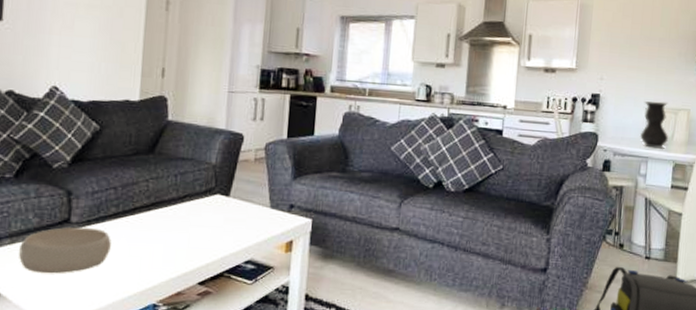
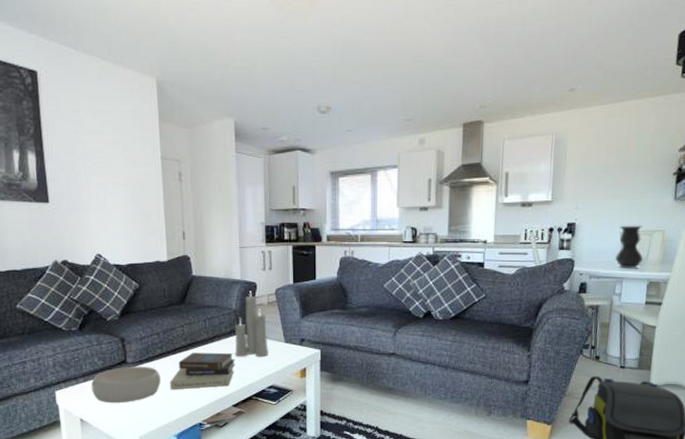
books: none [122,214,208,260] -> present [170,352,235,390]
candle: none [208,143,251,224] -> present [234,291,268,357]

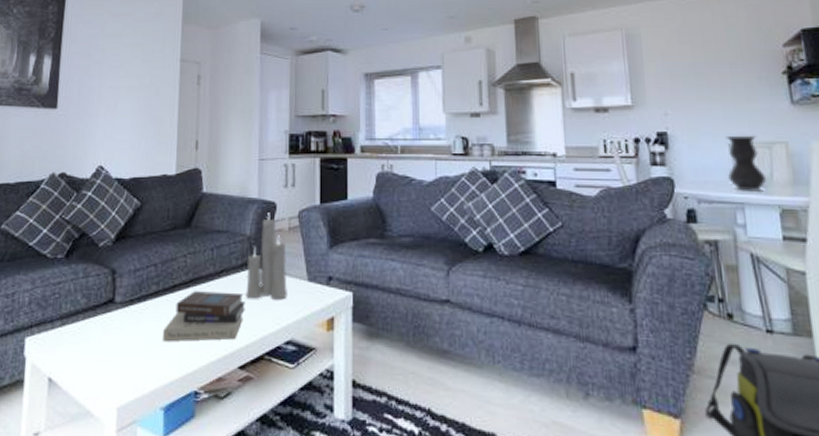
bowl: present [90,366,161,402] -> none [67,307,153,357]

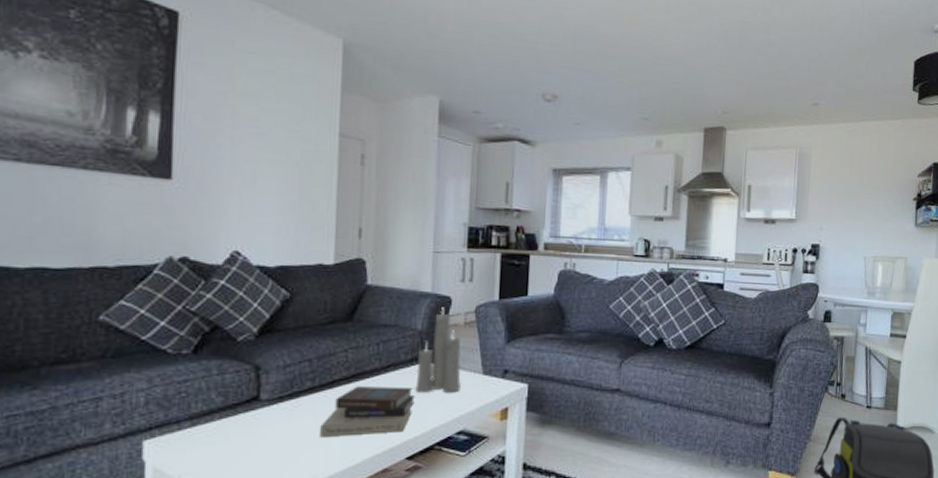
vase: present [726,135,766,192] -> none [859,250,887,298]

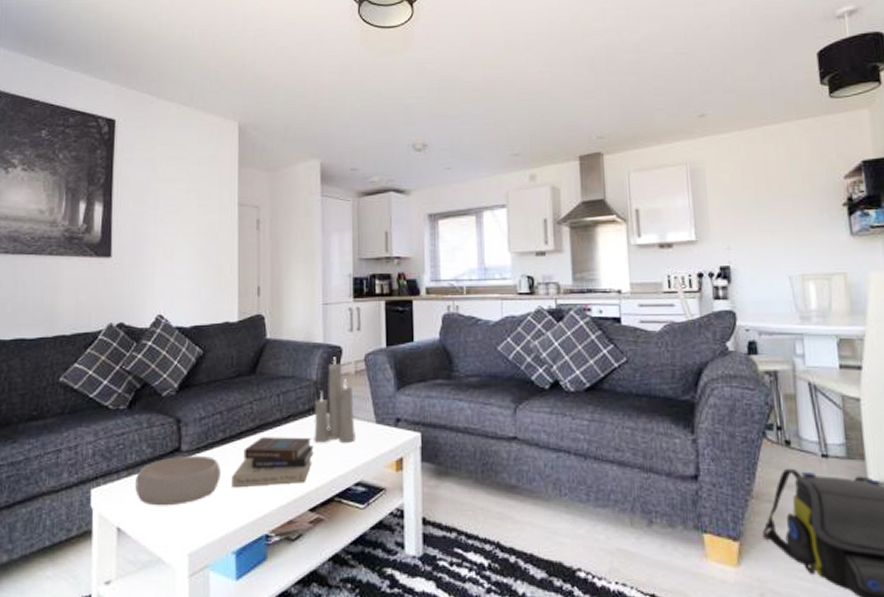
bowl: none [200,404,307,456] -> present [134,455,221,505]

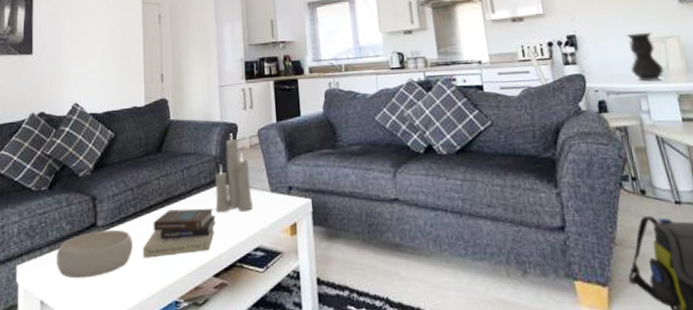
vase: none [787,267,825,323] -> present [626,32,664,82]

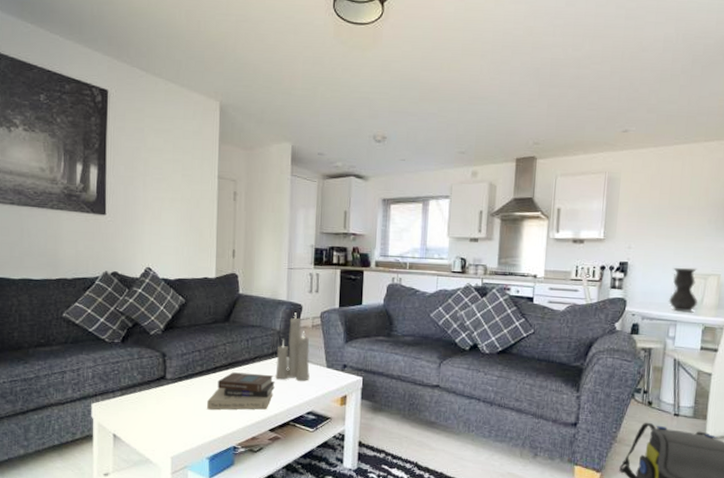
bowl: present [55,229,133,278] -> none [127,382,198,420]

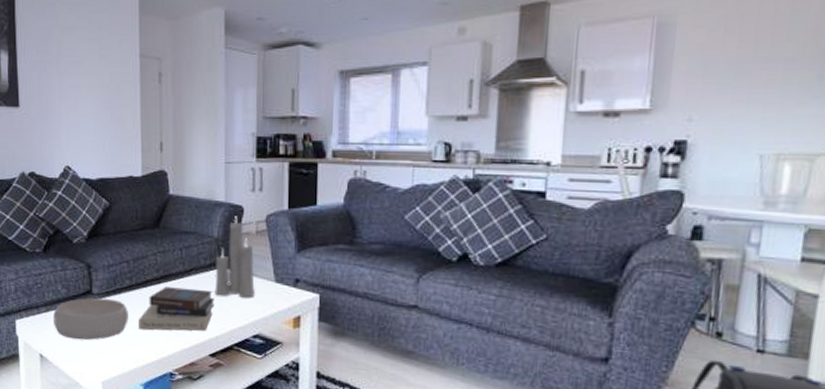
bowl: none [127,382,198,420] -> present [52,297,128,340]
vase: present [668,267,697,313] -> none [749,145,797,209]

